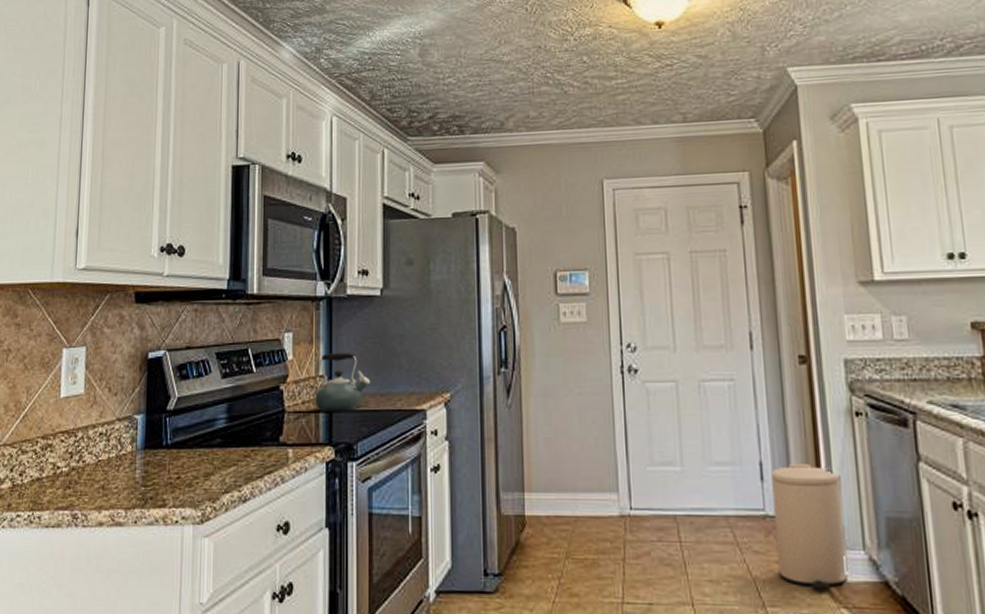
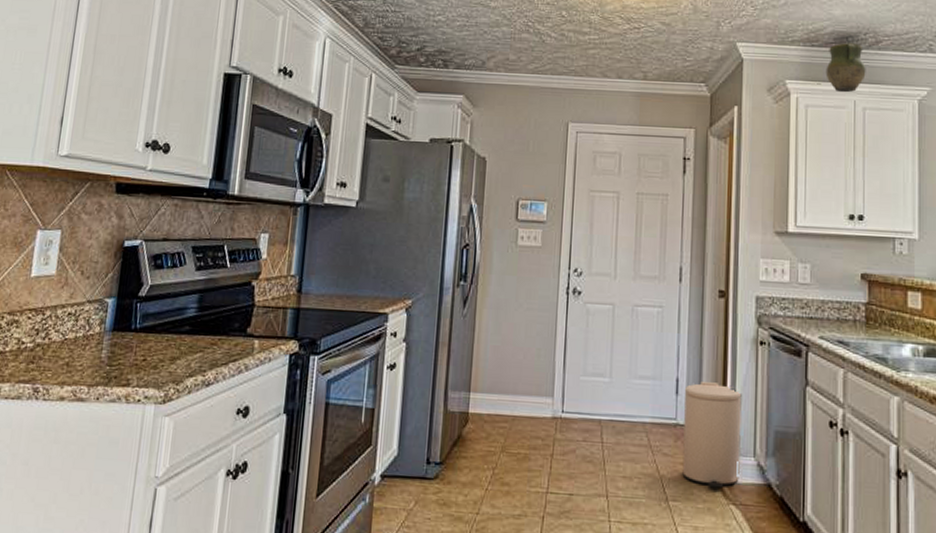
kettle: present [314,353,371,411] -> none [284,255,339,310]
ceramic jug: none [897,51,948,111] -> present [826,43,866,93]

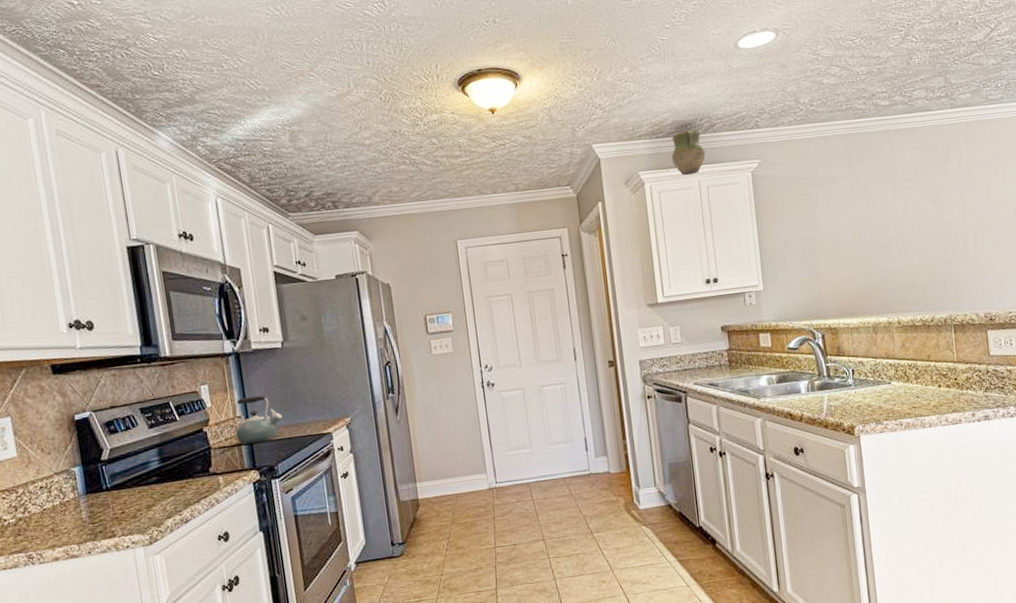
kettle: none [284,255,339,310] -> present [235,395,283,445]
pedal bin: present [682,382,742,488] -> none [593,435,646,517]

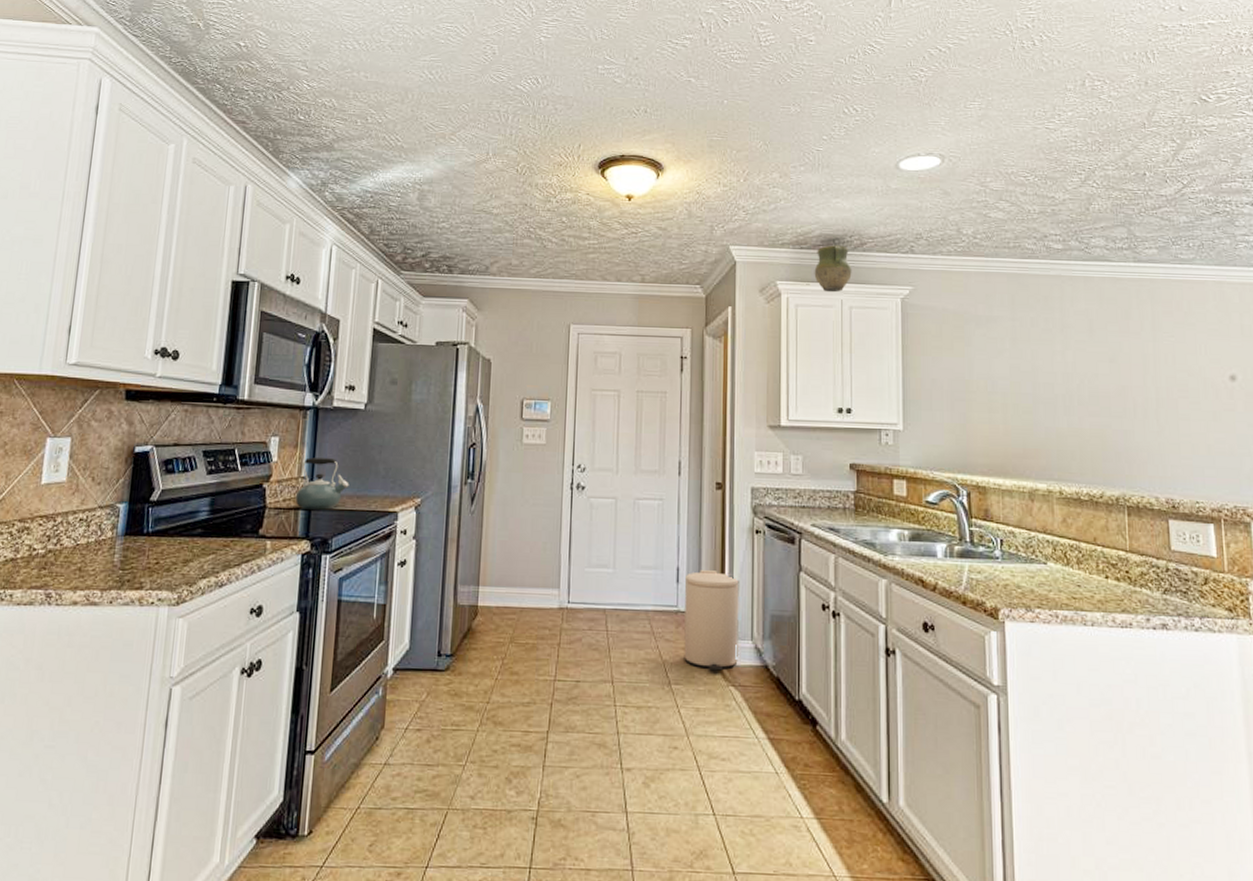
pedal bin: none [593,435,646,517] -> present [684,570,739,671]

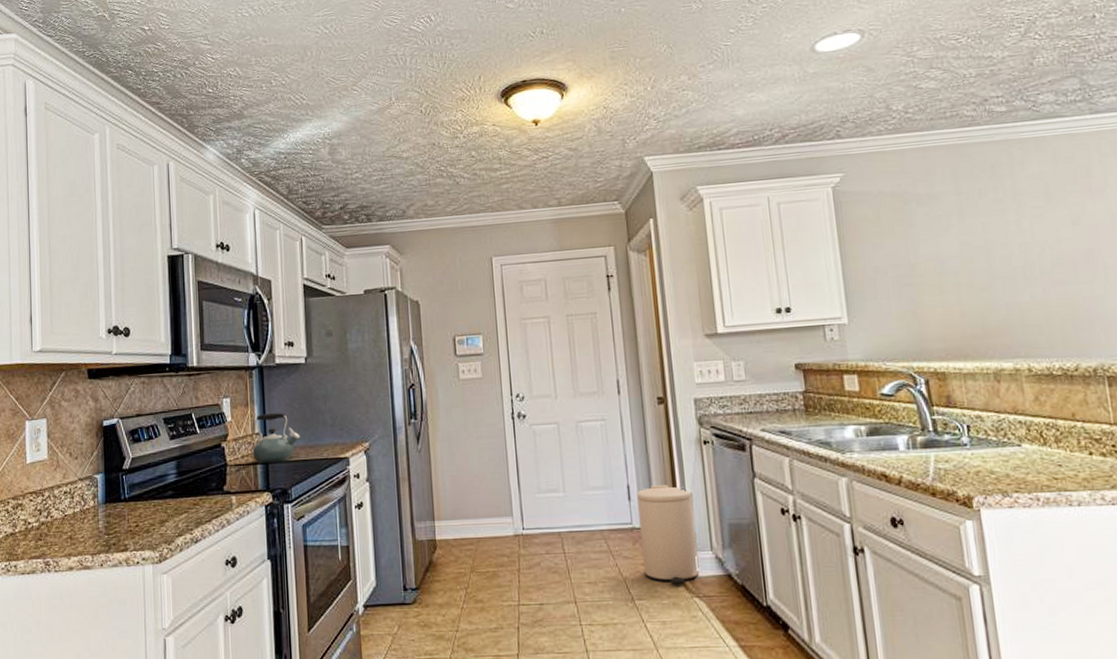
ceramic jug: present [814,245,852,293] -> none [735,140,776,191]

